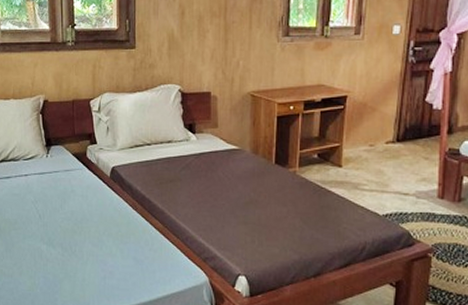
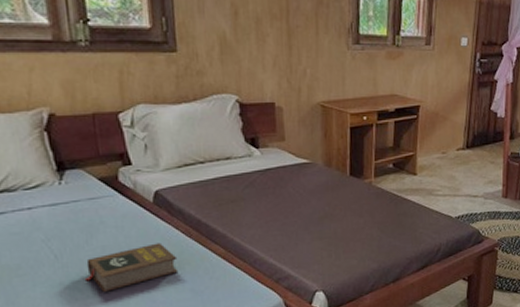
book: none [57,213,125,251] -> present [84,242,179,292]

